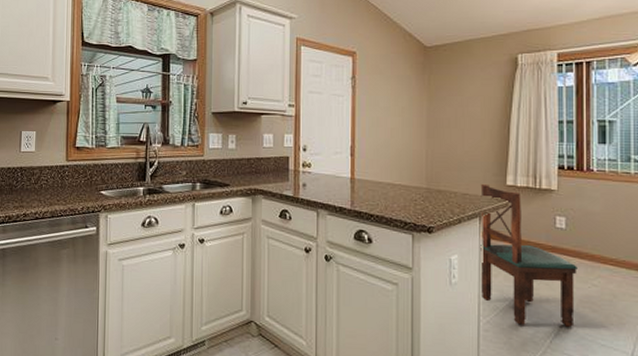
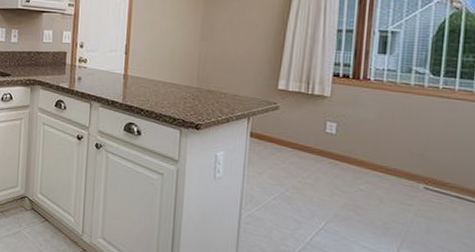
dining chair: present [480,183,577,327] -> none [244,86,345,227]

